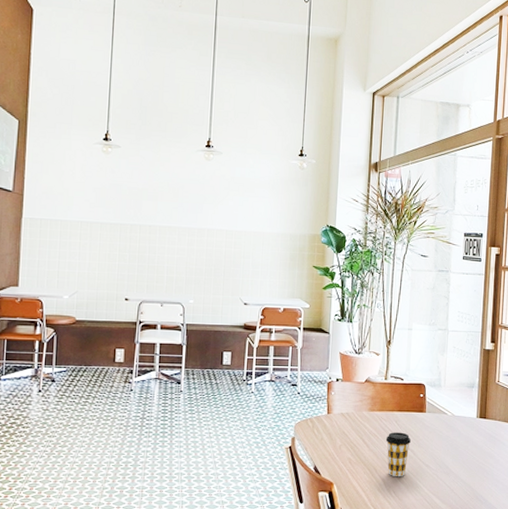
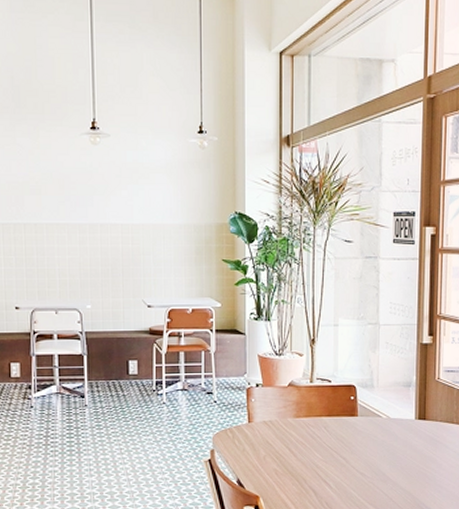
coffee cup: present [385,432,411,477] -> none [314,439,342,488]

